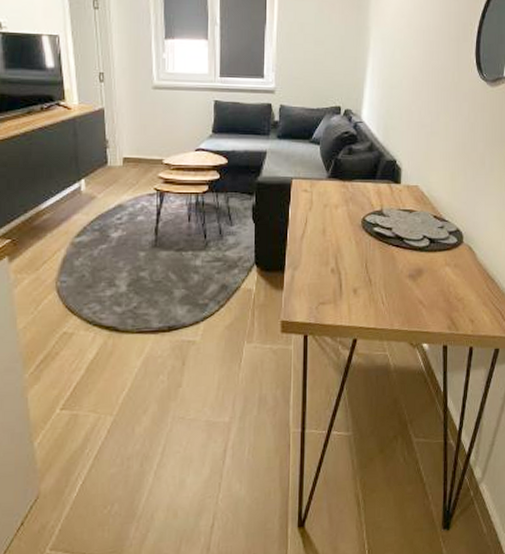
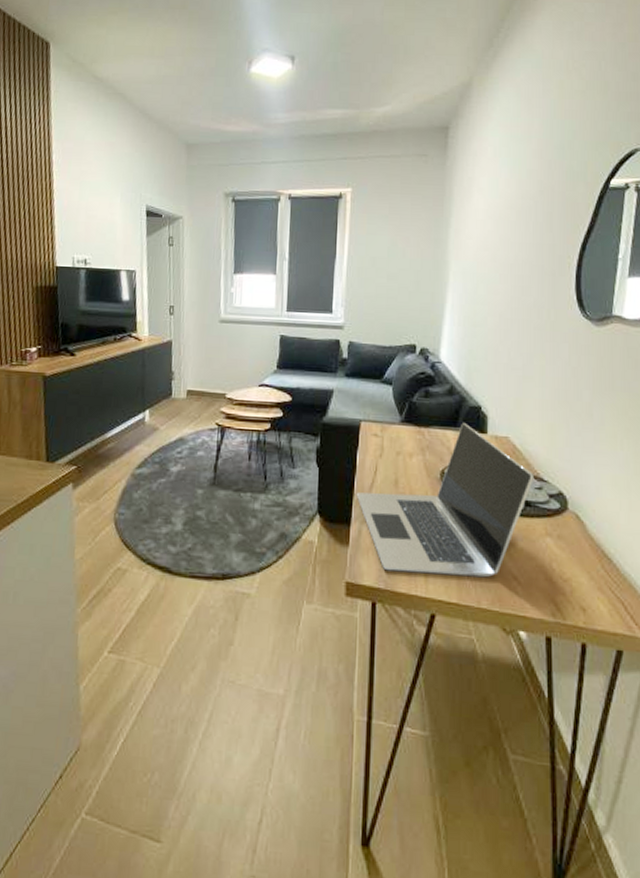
laptop: none [289,175,438,308] -> present [356,422,535,578]

